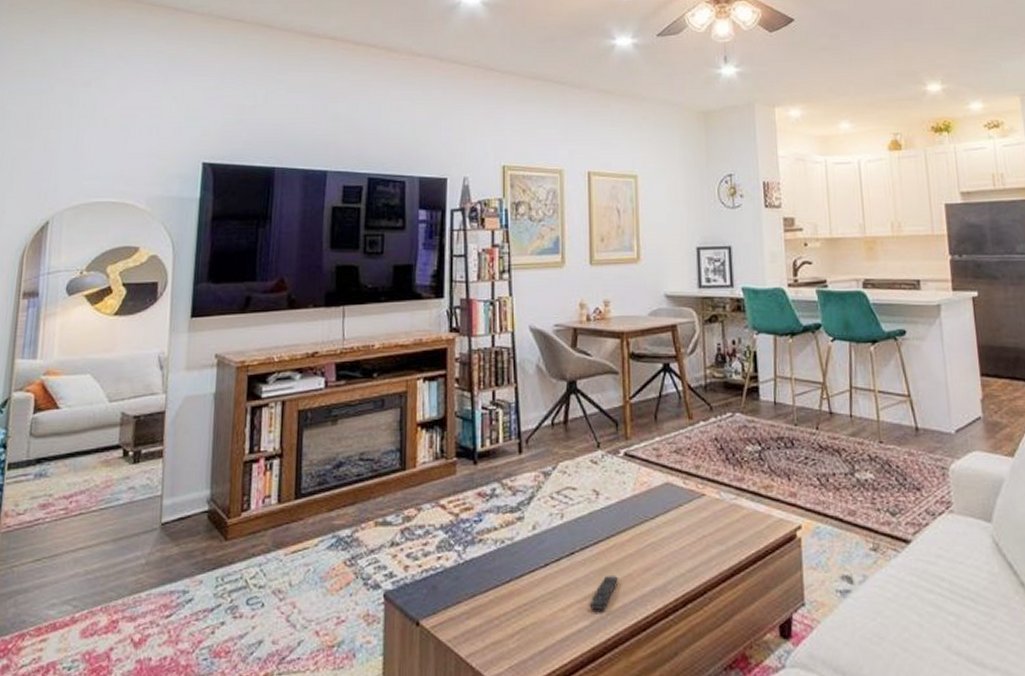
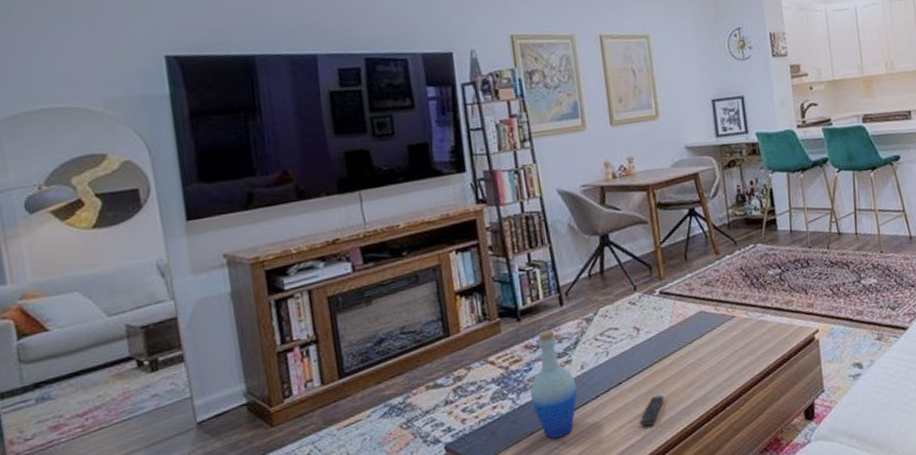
bottle: none [477,478,526,606] -> present [530,329,577,439]

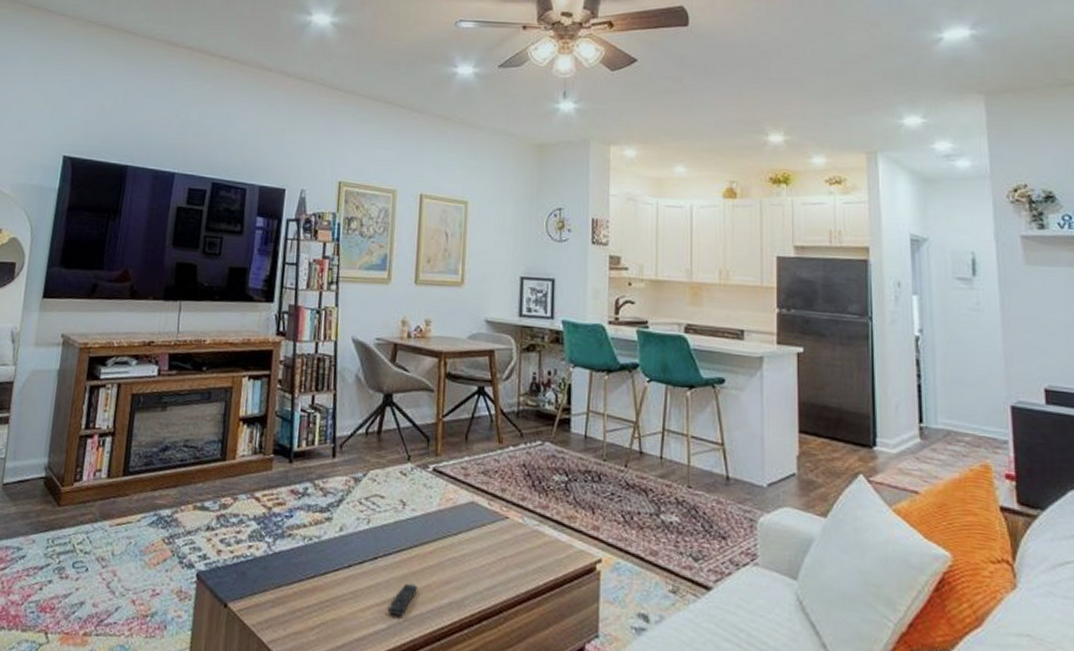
bottle: present [530,329,577,439] -> none [285,479,332,600]

